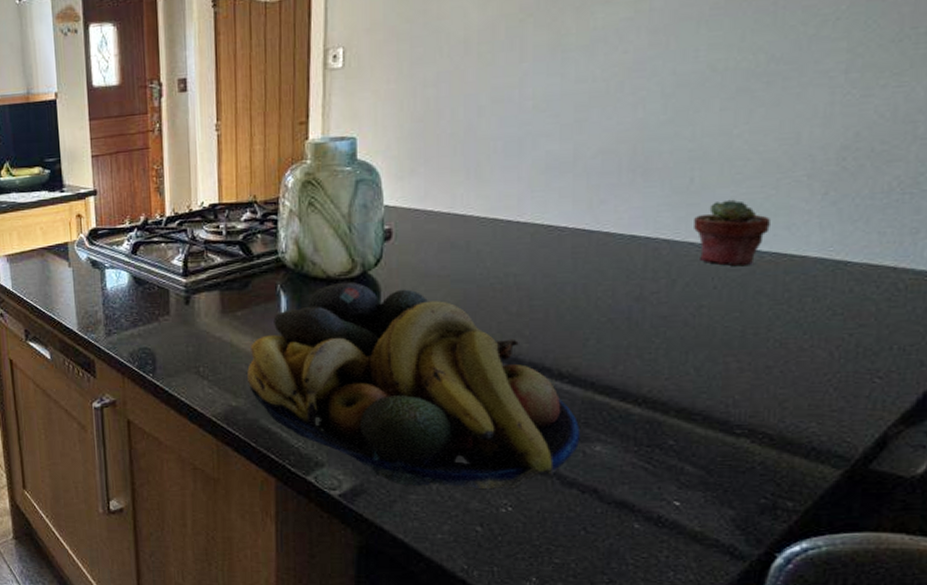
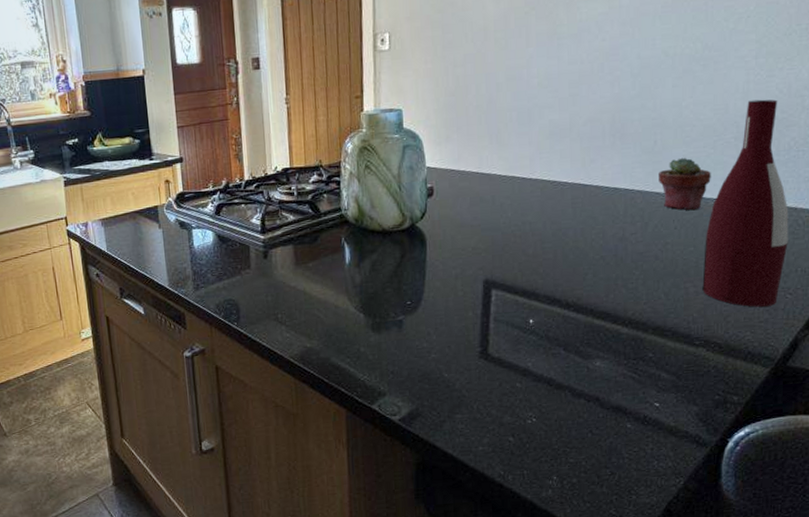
fruit bowl: present [247,281,581,488] -> none [319,233,585,407]
wine bottle: none [749,126,884,392] -> present [702,99,789,307]

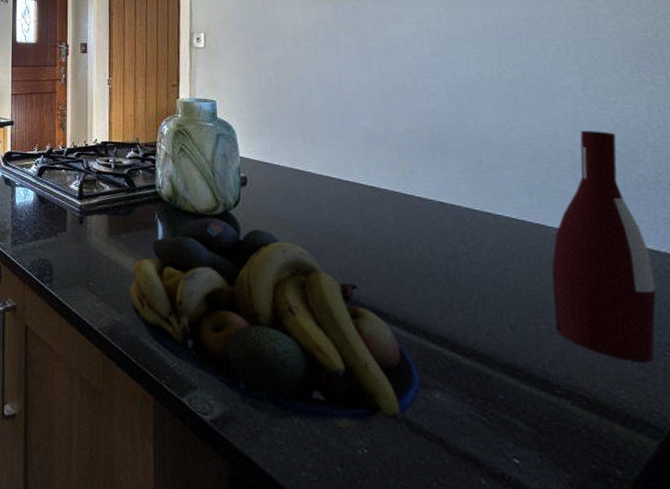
fruit bowl: none [319,233,585,407] -> present [130,217,421,430]
potted succulent: present [659,157,711,210] -> none [487,180,550,237]

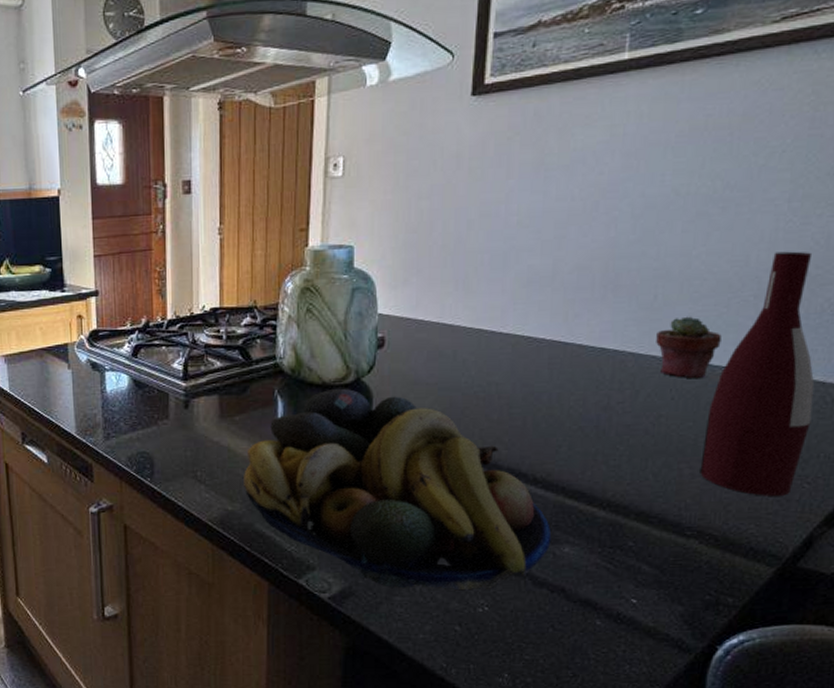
potted succulent: none [487,180,550,237] -> present [656,316,722,378]

